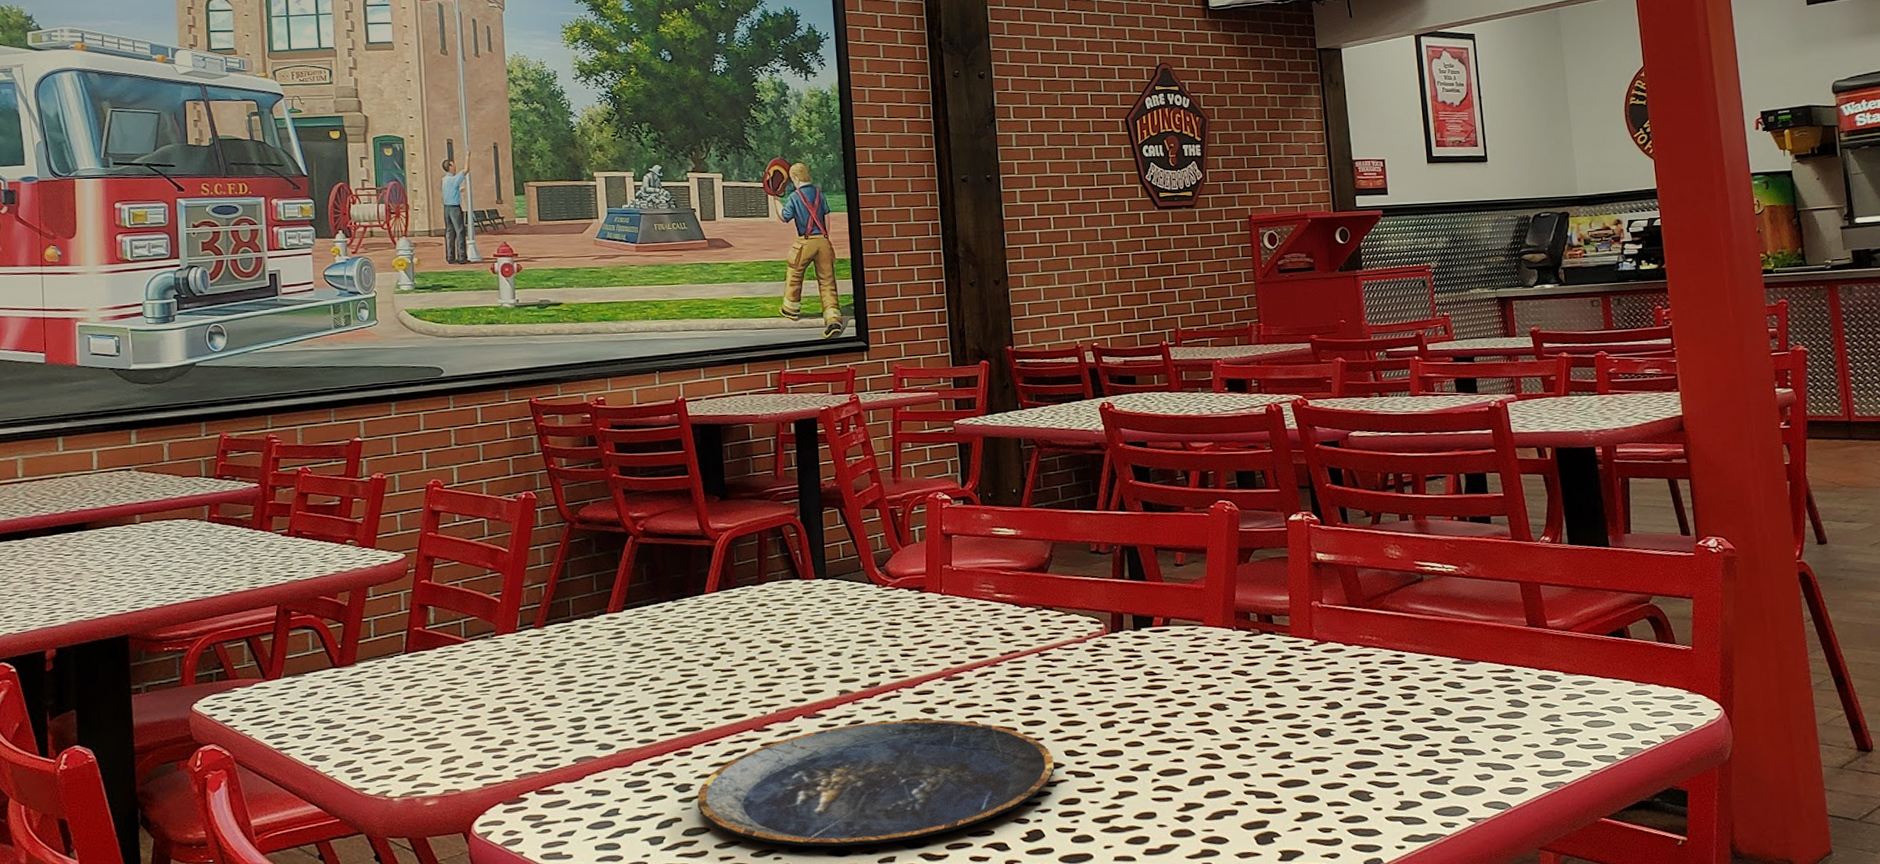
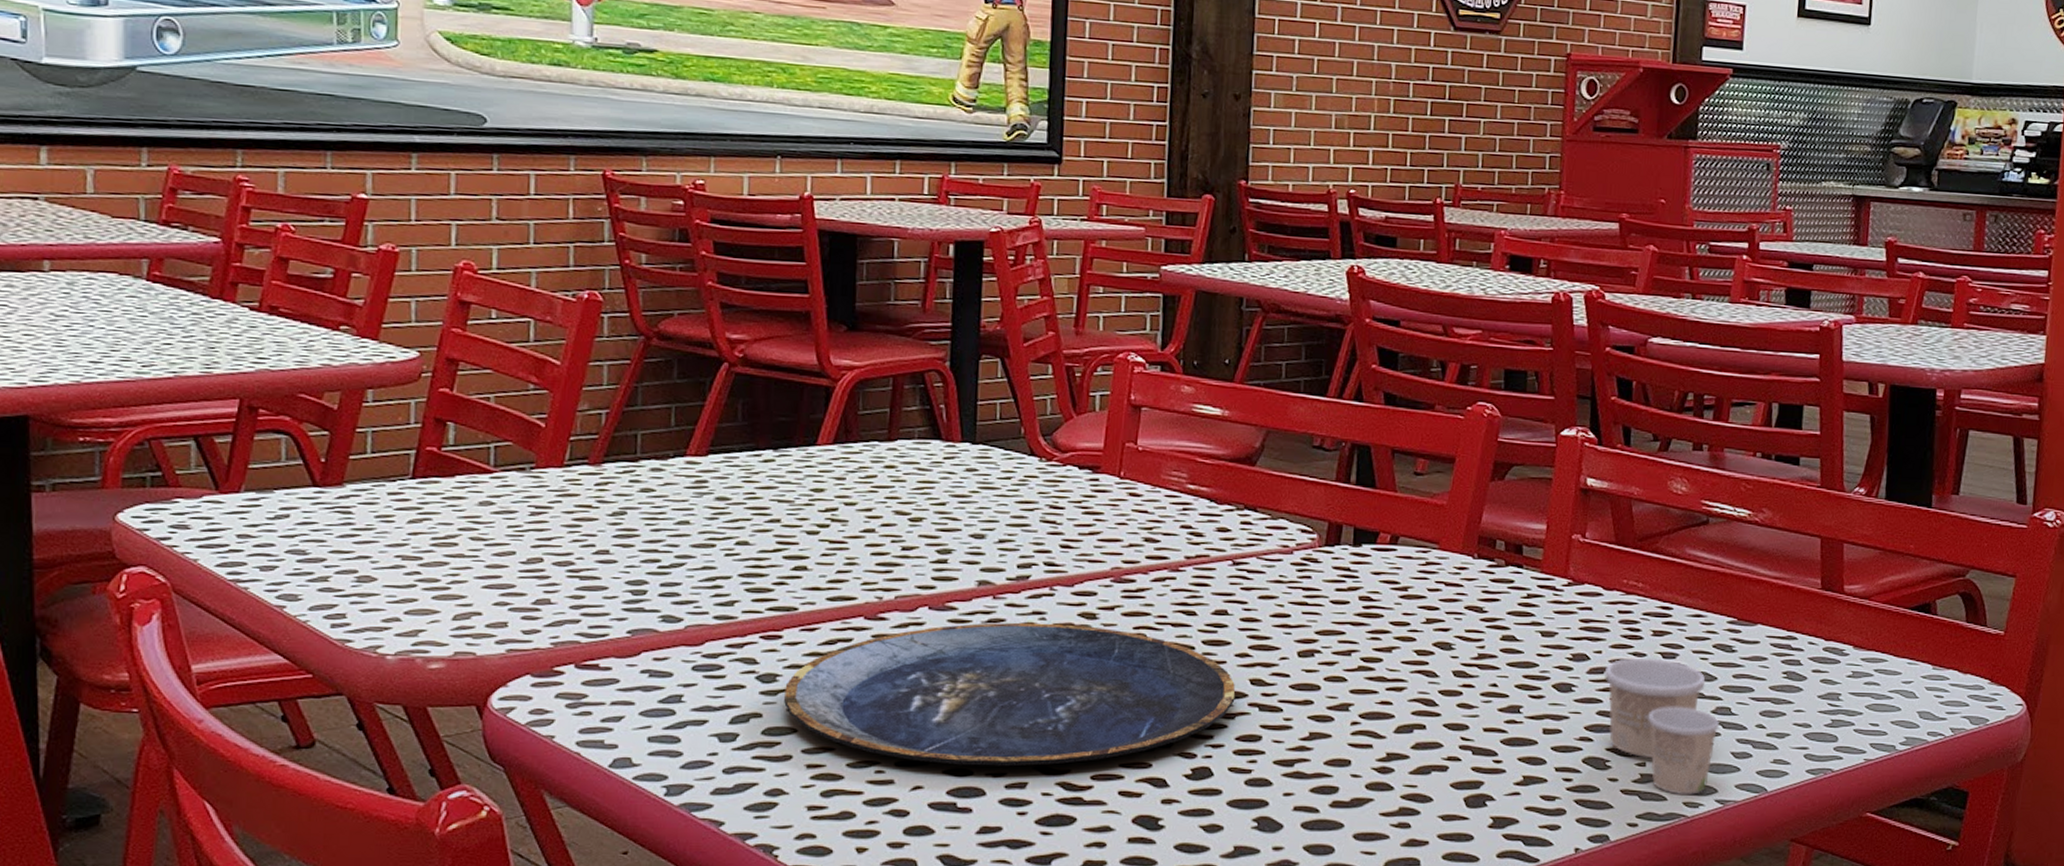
paper cup: none [1356,700,1461,817] -> present [1605,657,1720,795]

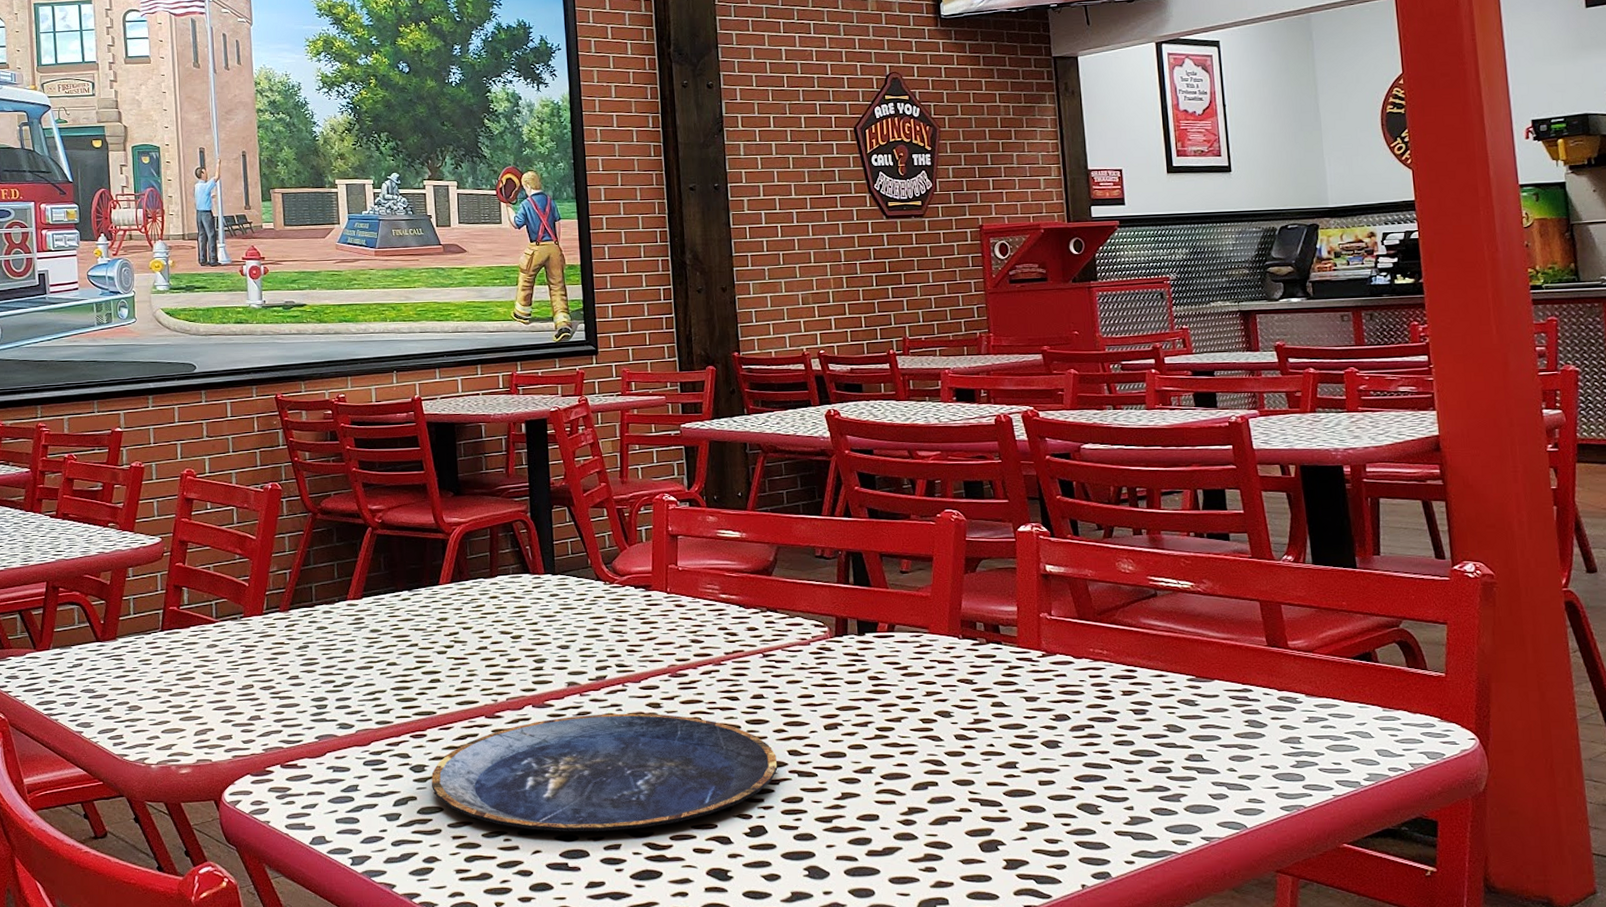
paper cup: present [1605,657,1720,795] -> none [1085,714,1195,834]

